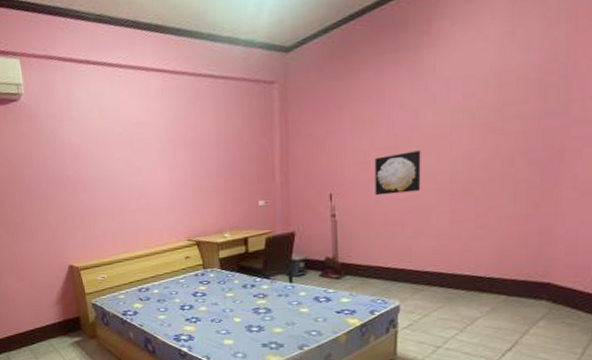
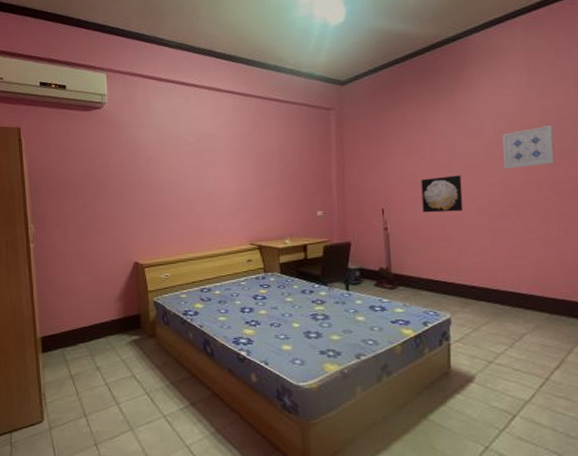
wall art: none [470,83,534,141] -> present [502,125,555,170]

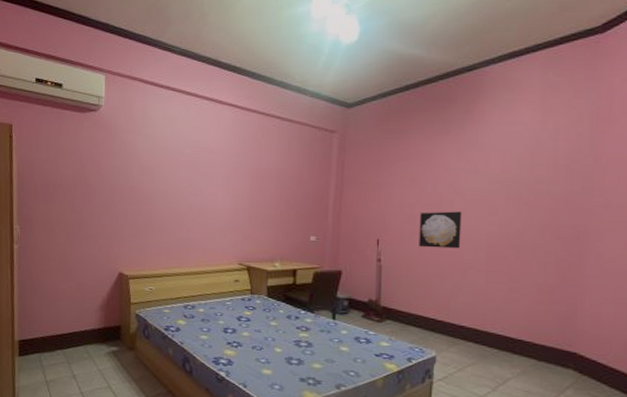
wall art: present [502,125,555,170] -> none [506,168,561,210]

